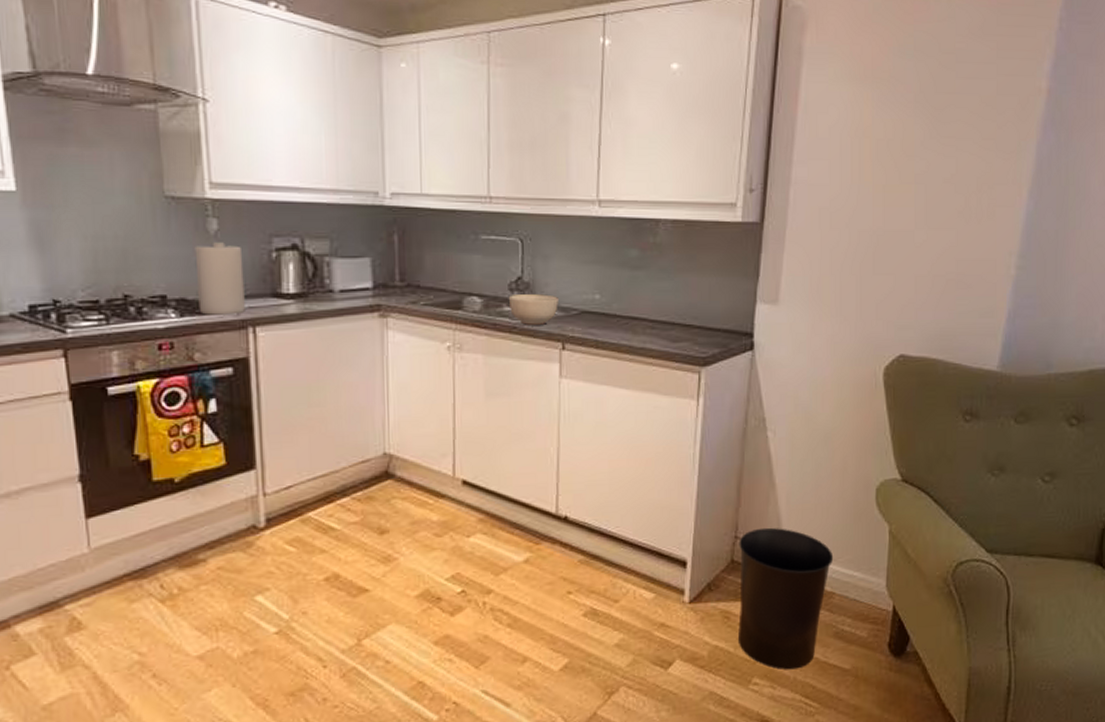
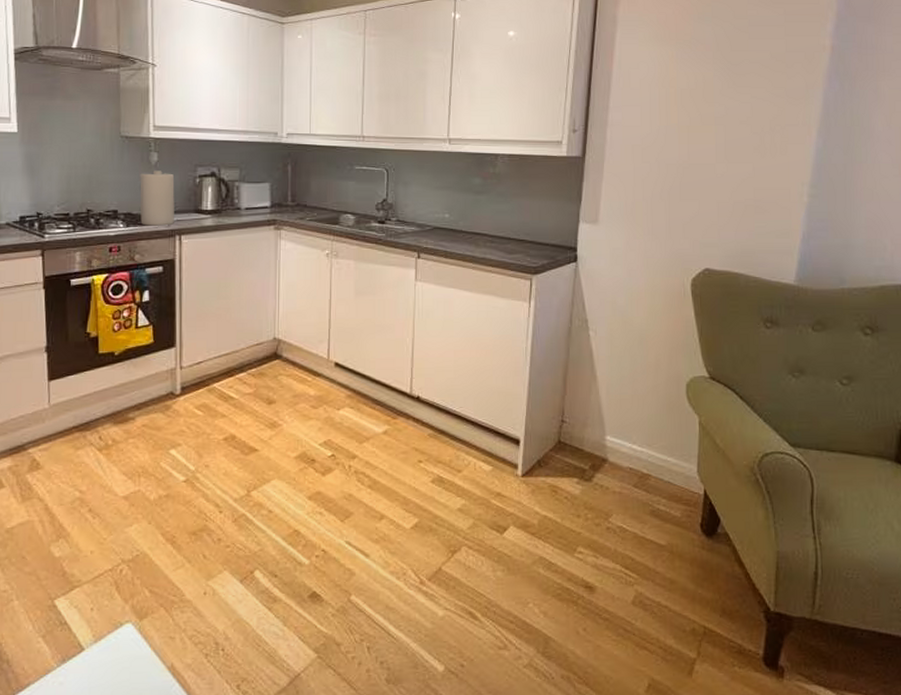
bowl: present [508,293,560,325] -> none [375,212,416,238]
waste bin: present [738,527,834,669] -> none [565,414,649,541]

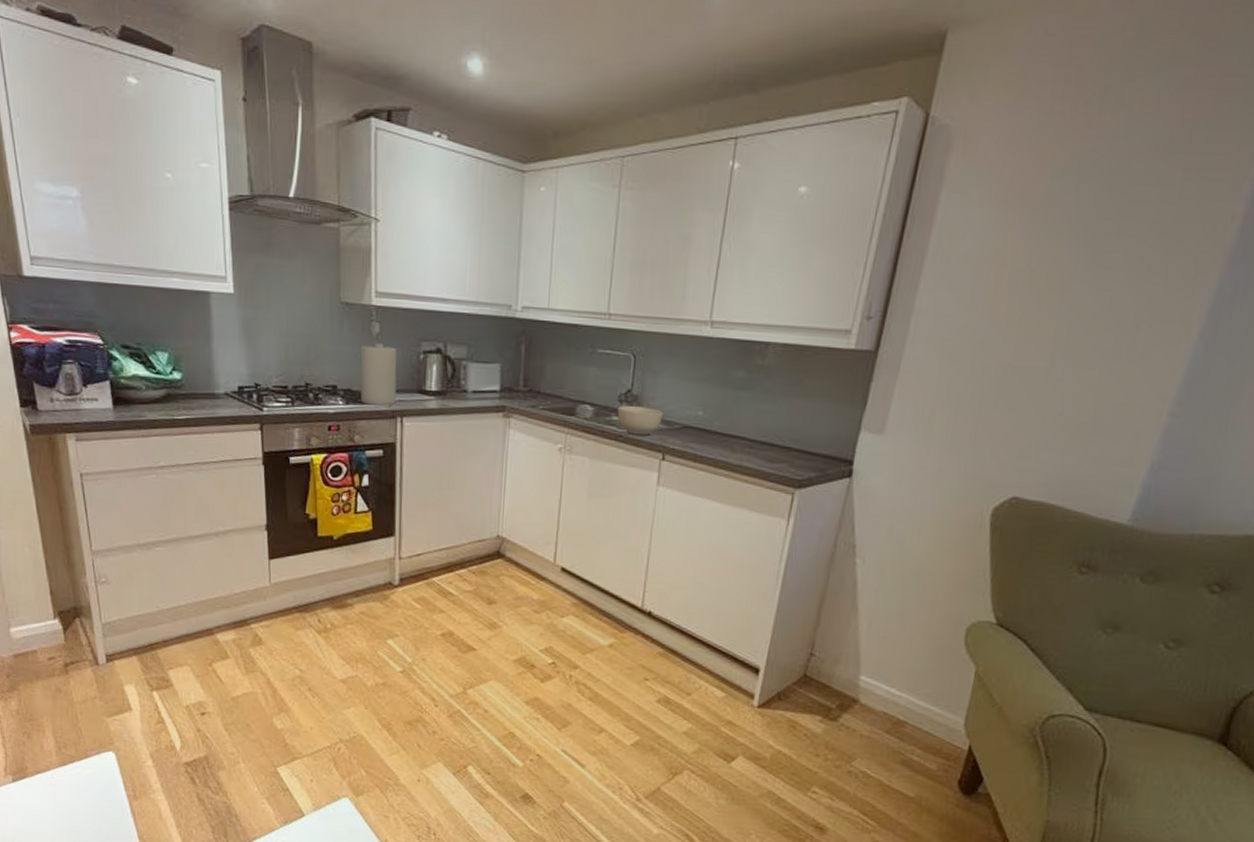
bowl: none [375,212,416,238] -> present [617,405,665,435]

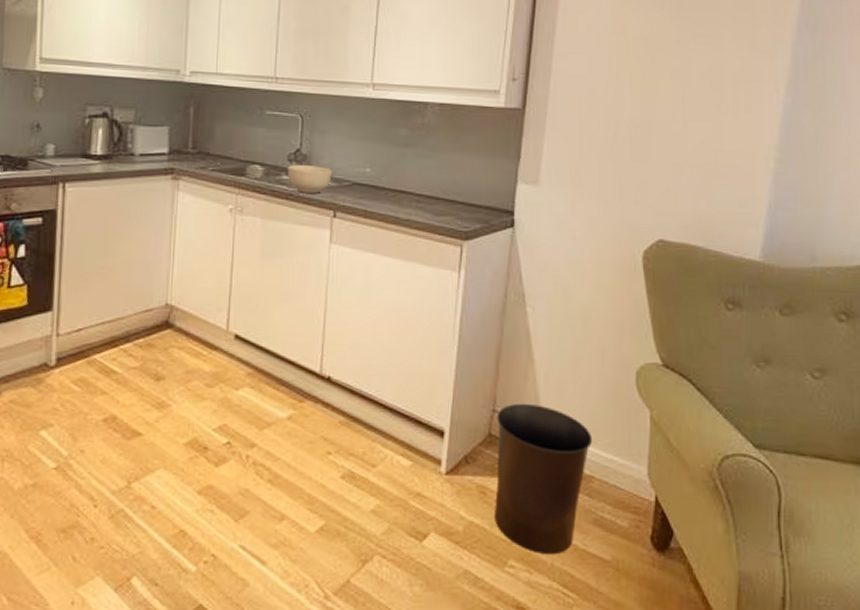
paper towel holder: present [360,343,397,407] -> none [19,108,61,173]
waste bin: none [802,649,911,786] -> present [495,403,593,553]

